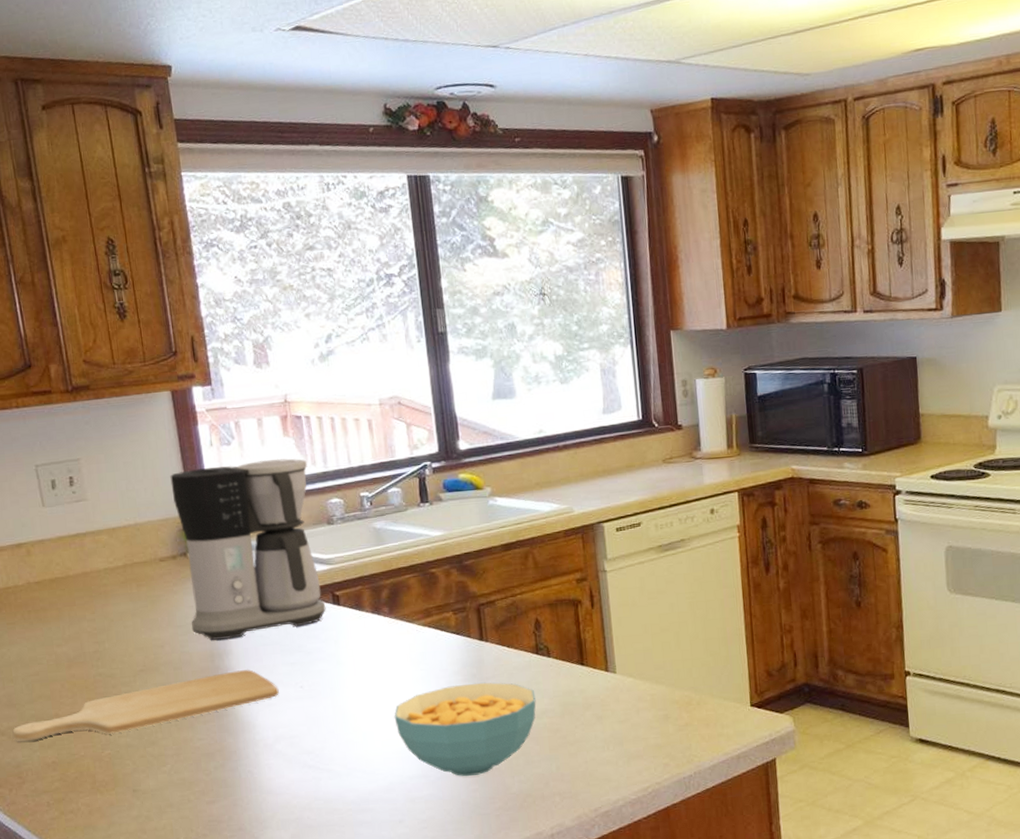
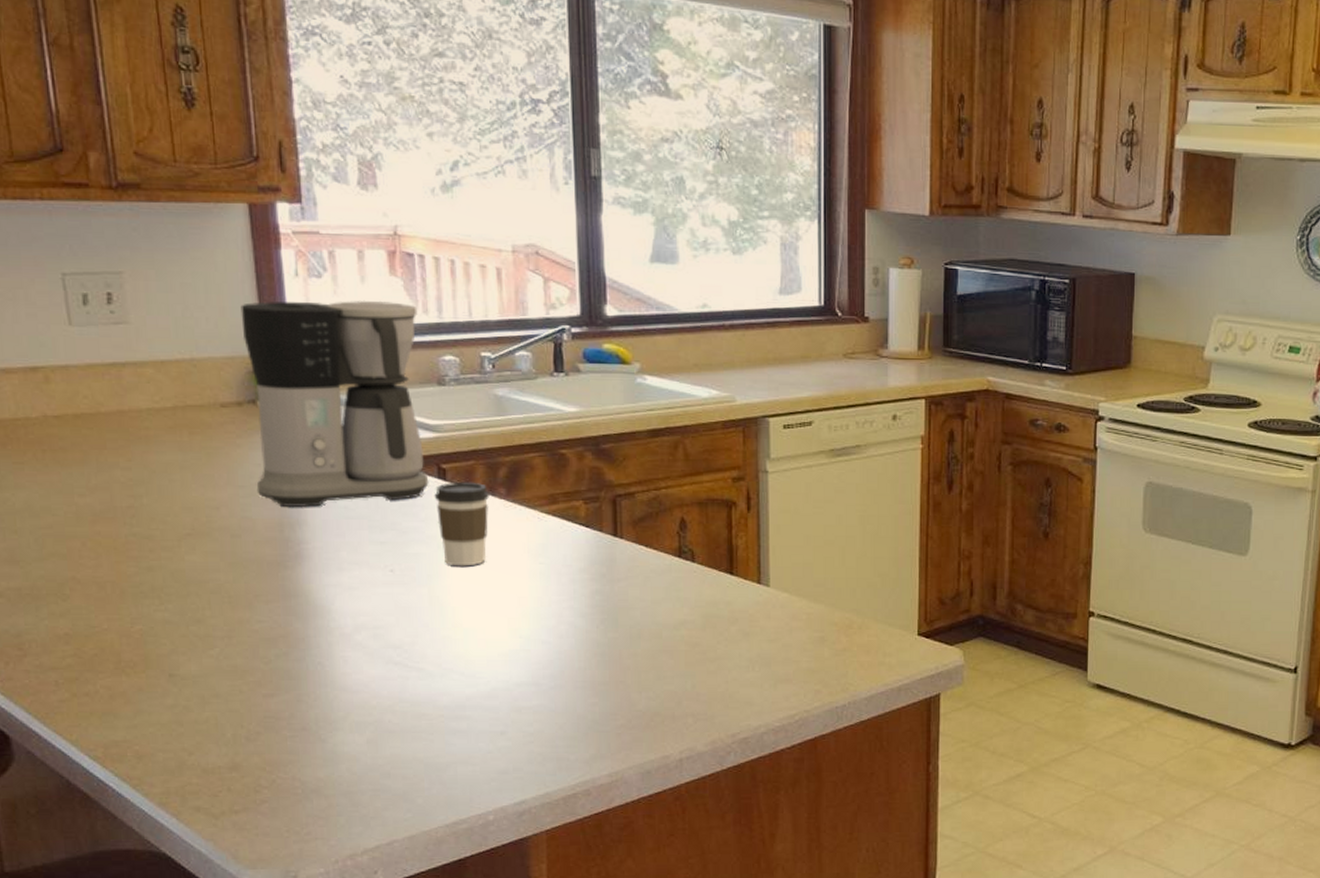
chopping board: present [12,669,279,742] -> none [13,545,363,607]
coffee cup: none [331,605,377,679] -> present [434,481,489,567]
cereal bowl: present [394,682,536,777] -> none [503,583,674,689]

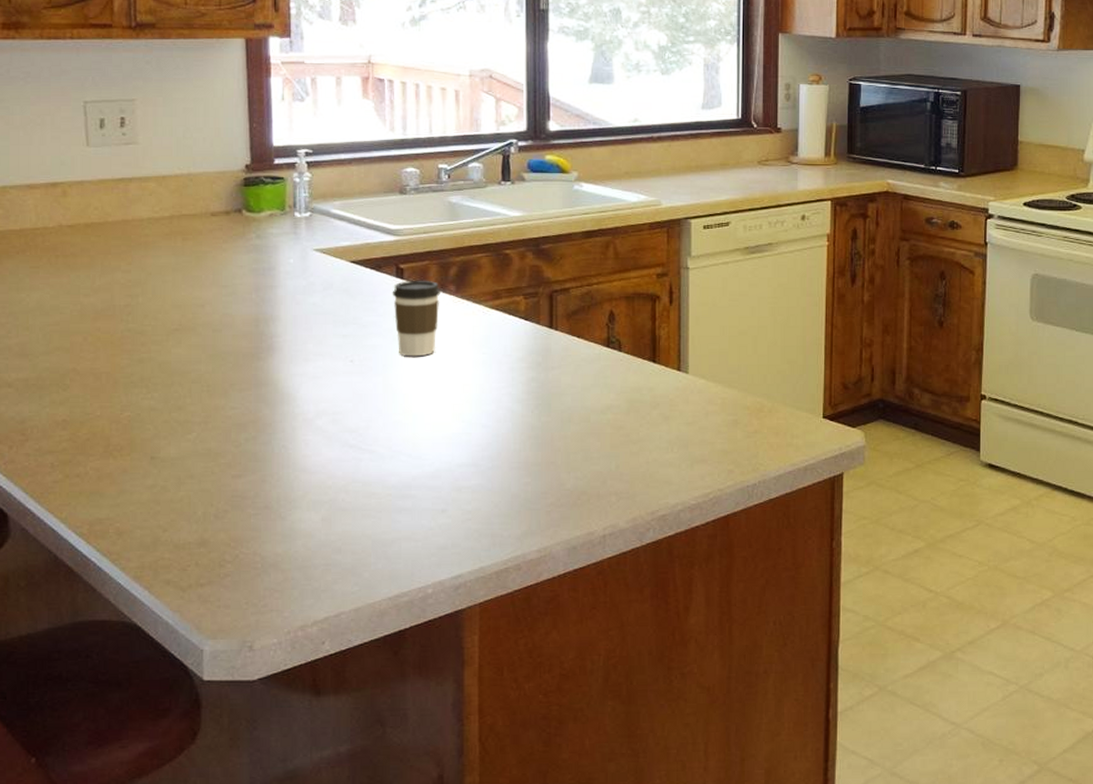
coffee maker: present [240,300,429,508] -> none [233,120,388,305]

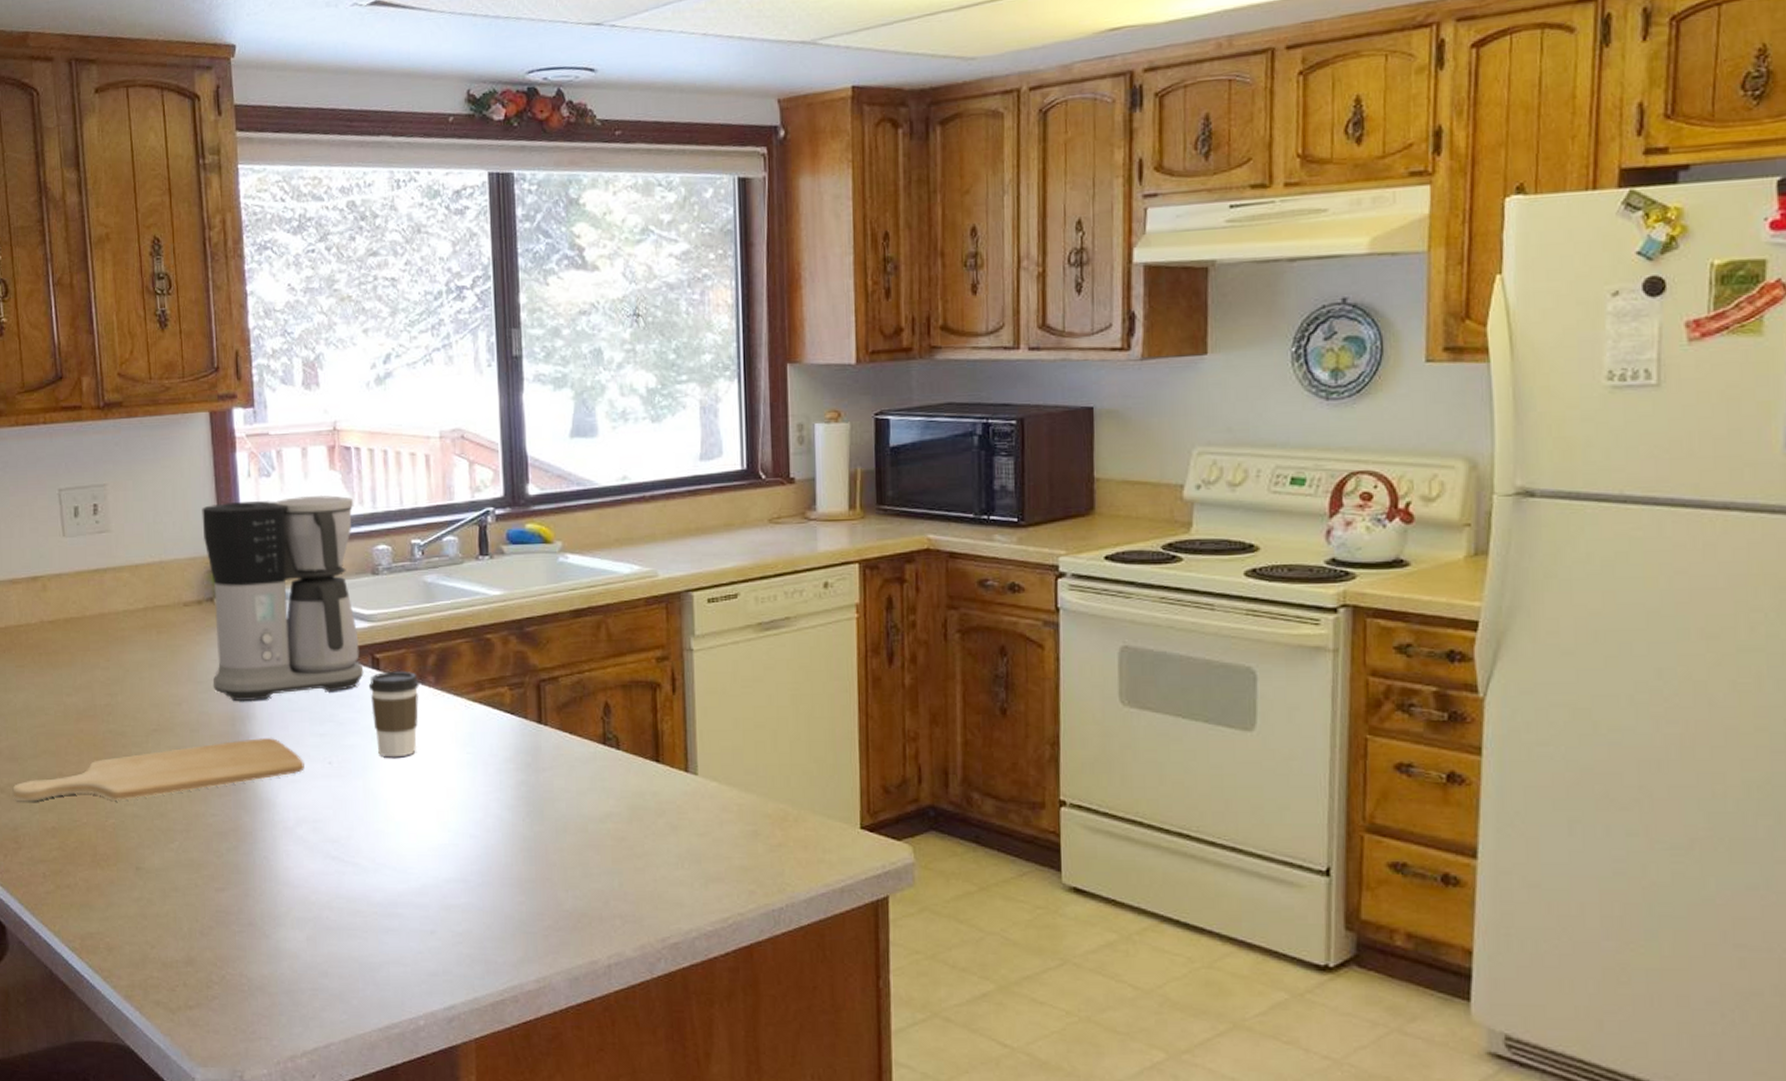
chopping board: none [21,338,326,396] -> present [12,738,304,802]
coffee maker: none [233,120,388,305] -> present [202,494,364,702]

